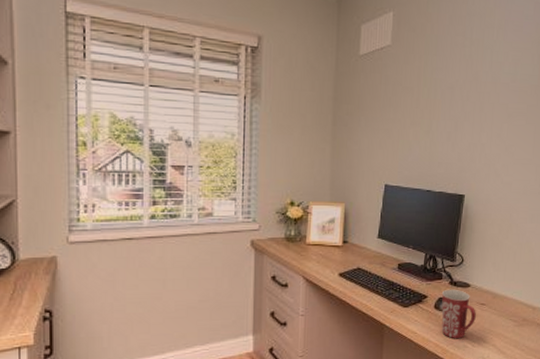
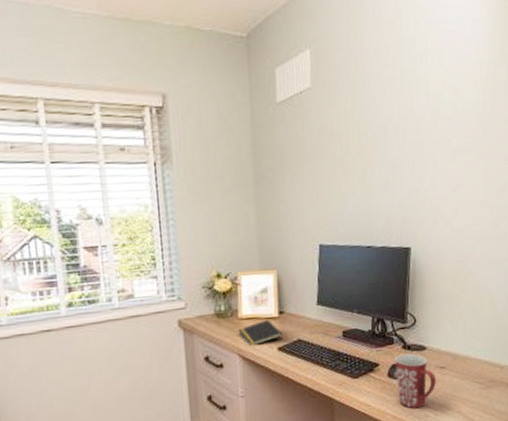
notepad: none [304,247,345,269] -> present [238,319,283,346]

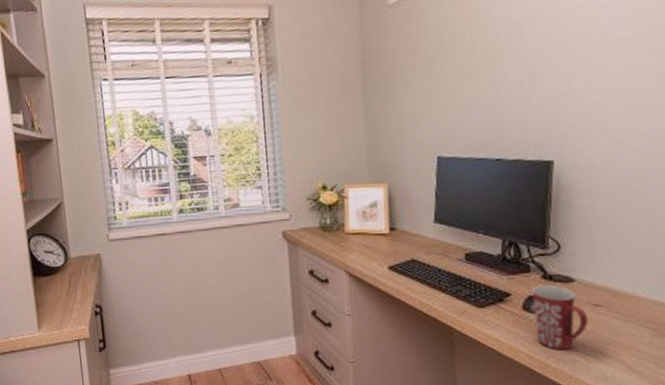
notepad: present [238,319,283,346] -> none [344,235,395,262]

